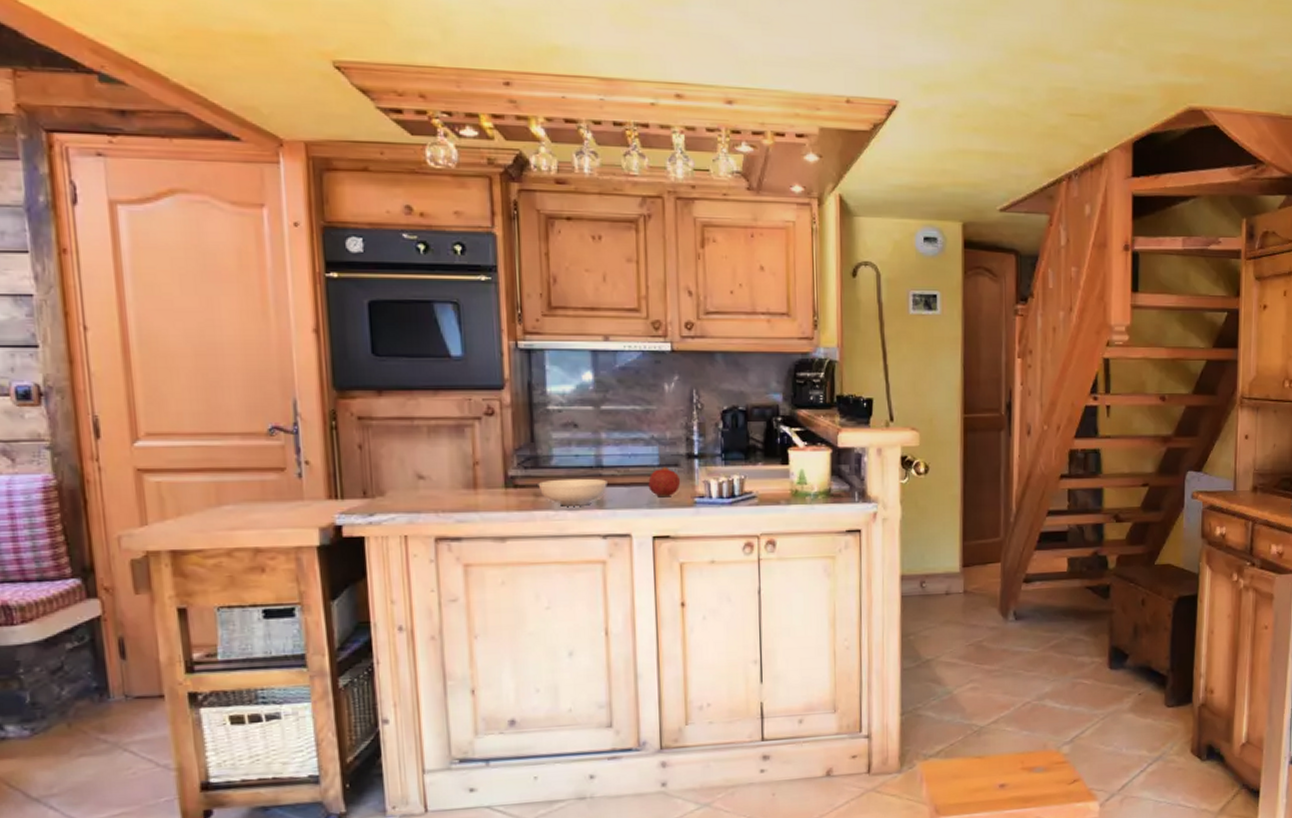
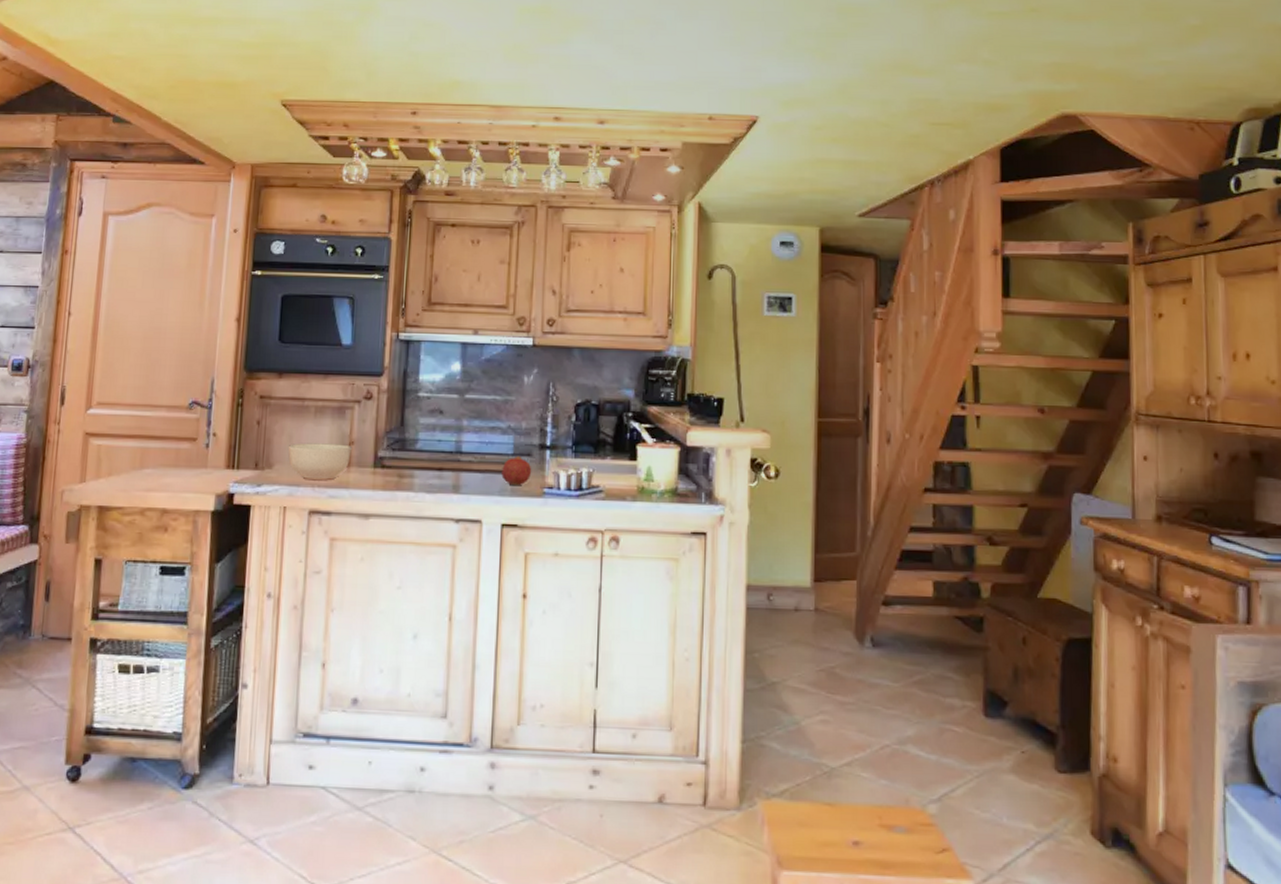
bowl: none [400,465,477,506] -> present [287,443,352,481]
bowl: present [538,478,608,506] -> none [402,462,465,489]

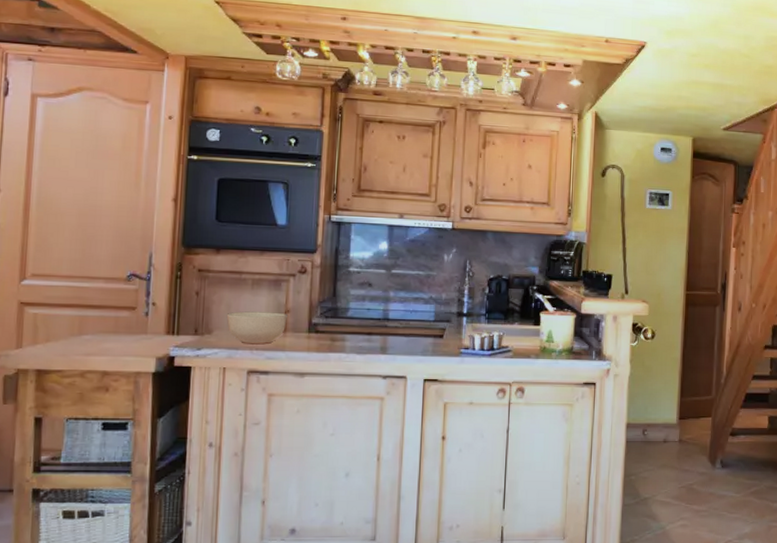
fruit: present [501,455,532,486] -> none [424,321,451,347]

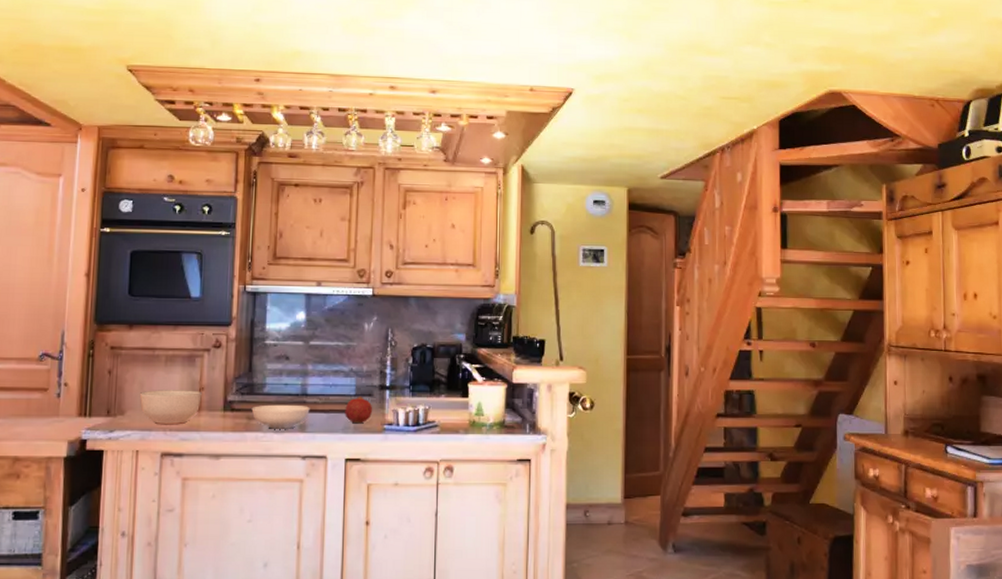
bowl: none [335,328,391,351] -> present [251,404,310,429]
fruit: none [424,321,451,347] -> present [345,396,373,424]

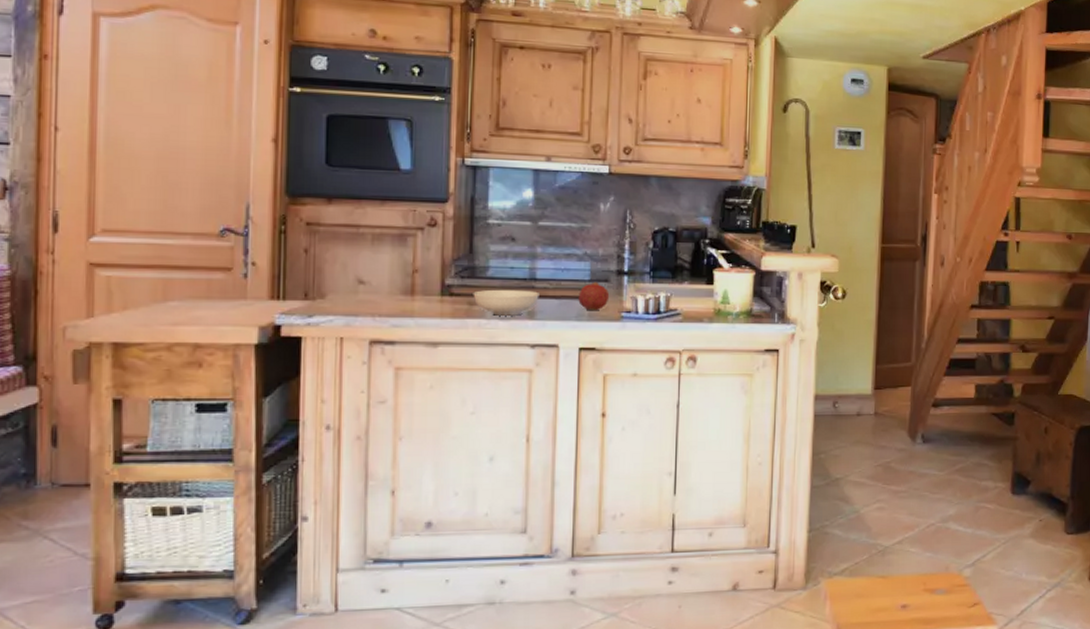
bowl: present [139,390,202,425] -> none [342,271,415,310]

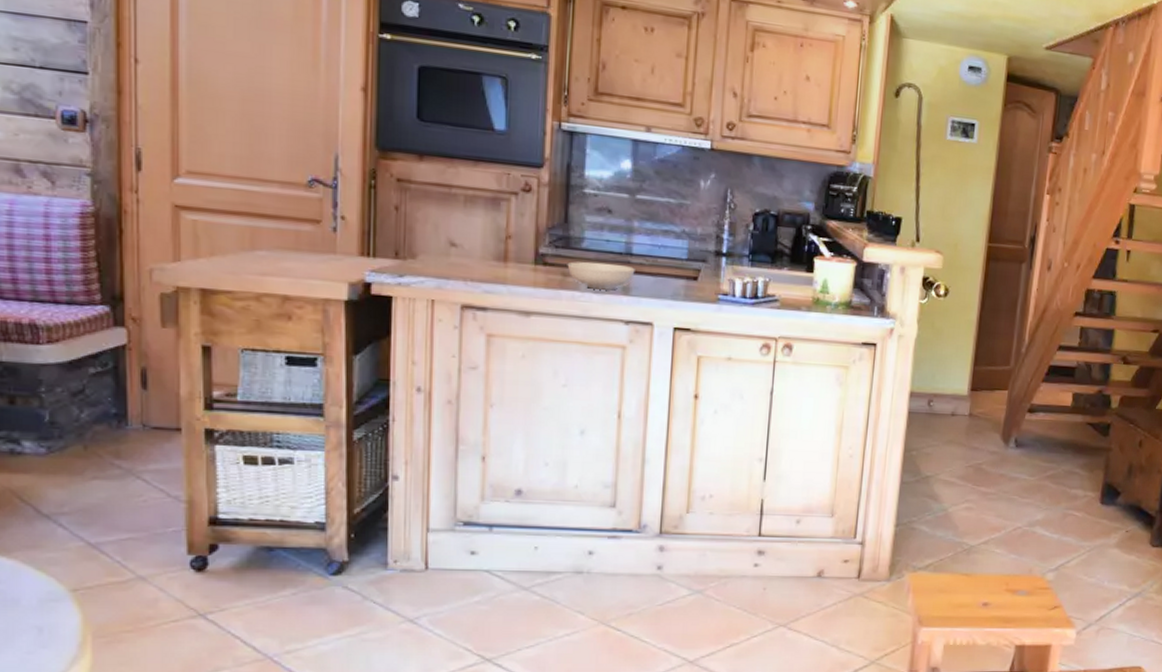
fruit: present [578,281,610,311] -> none [674,260,707,291]

